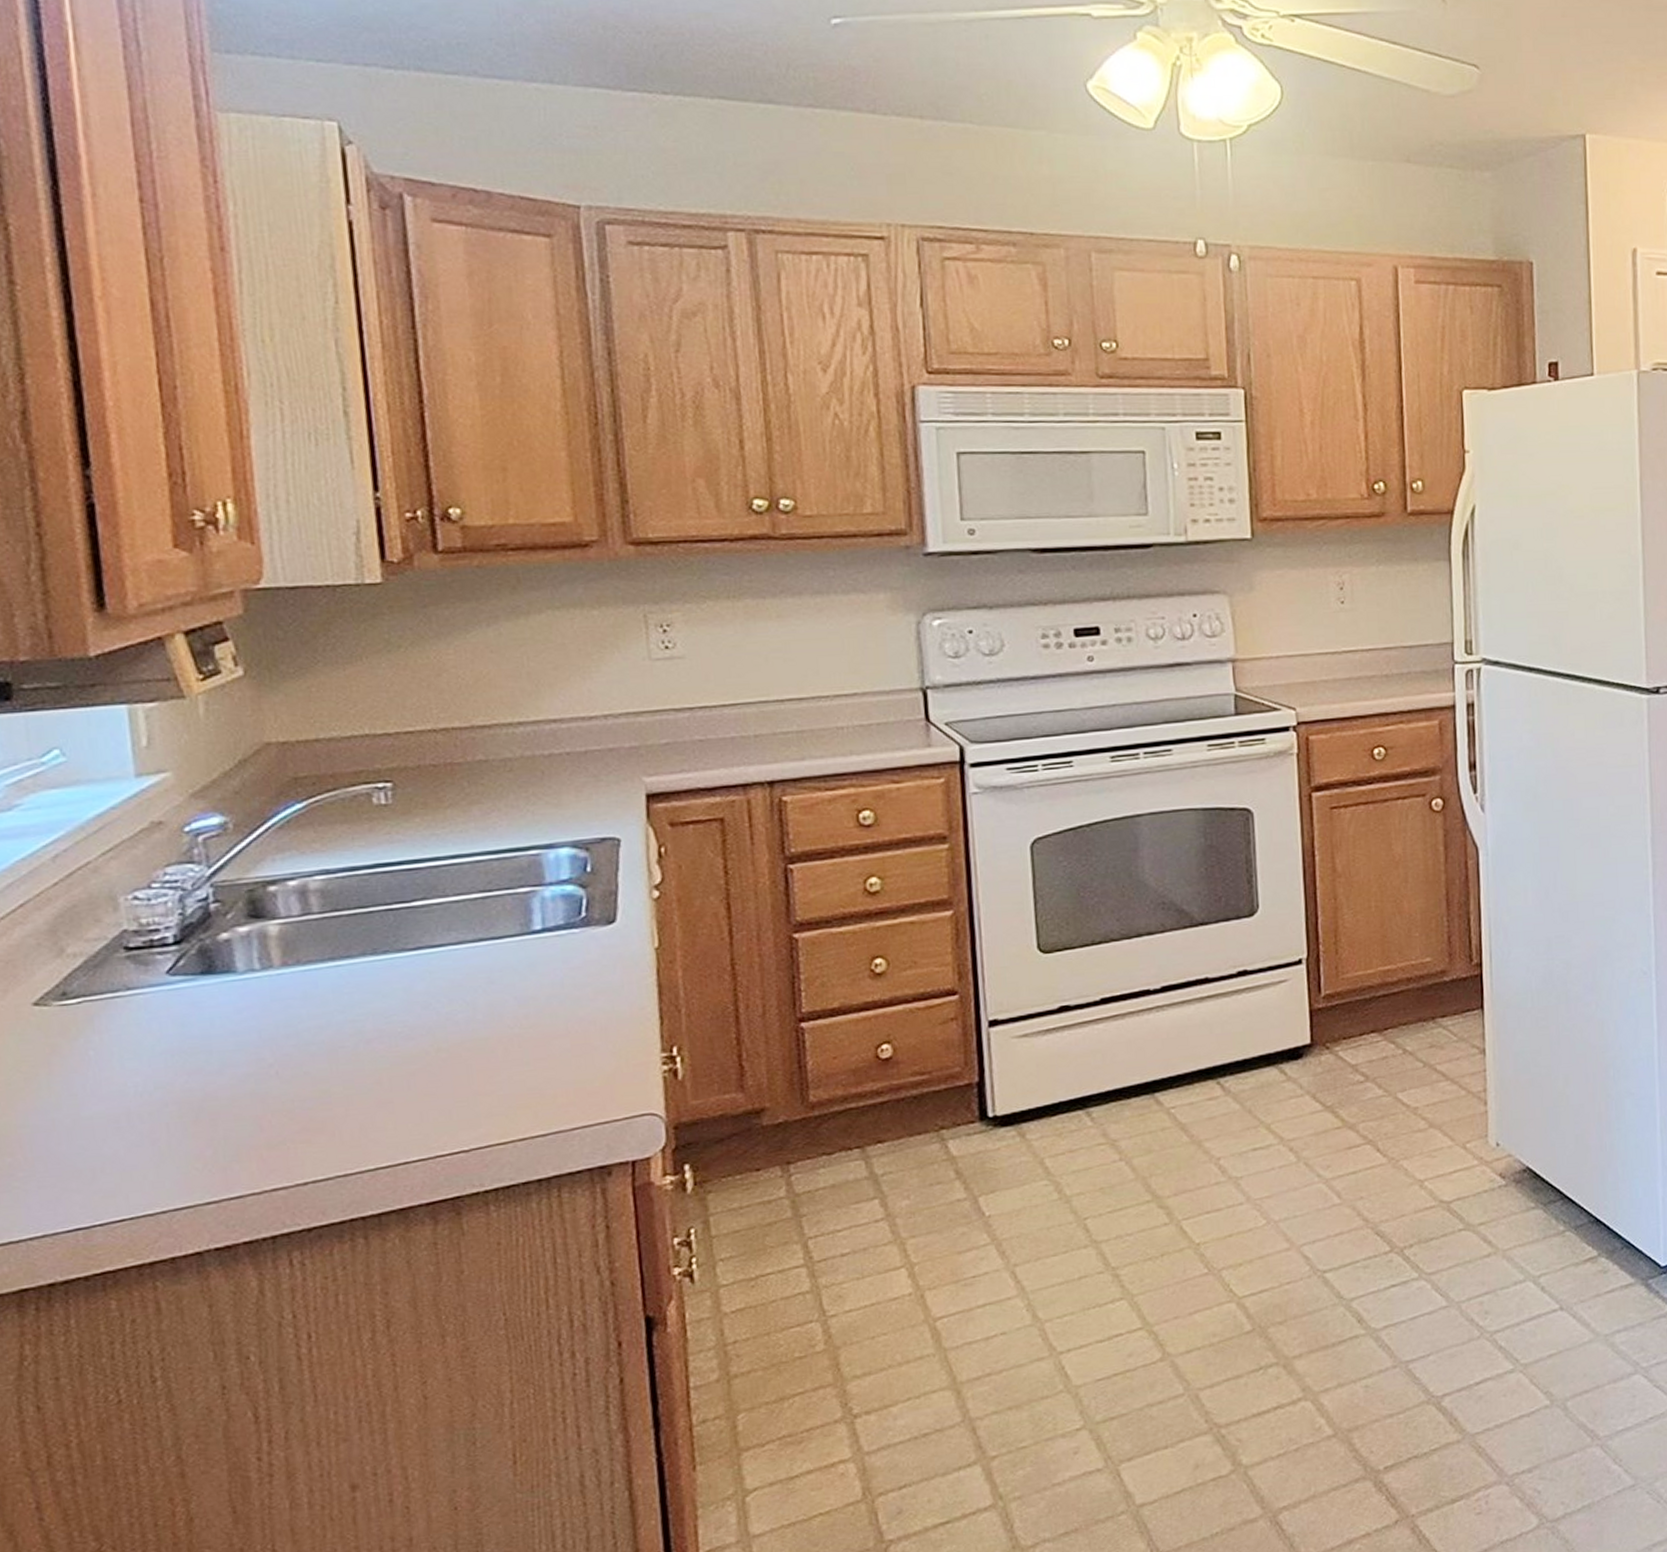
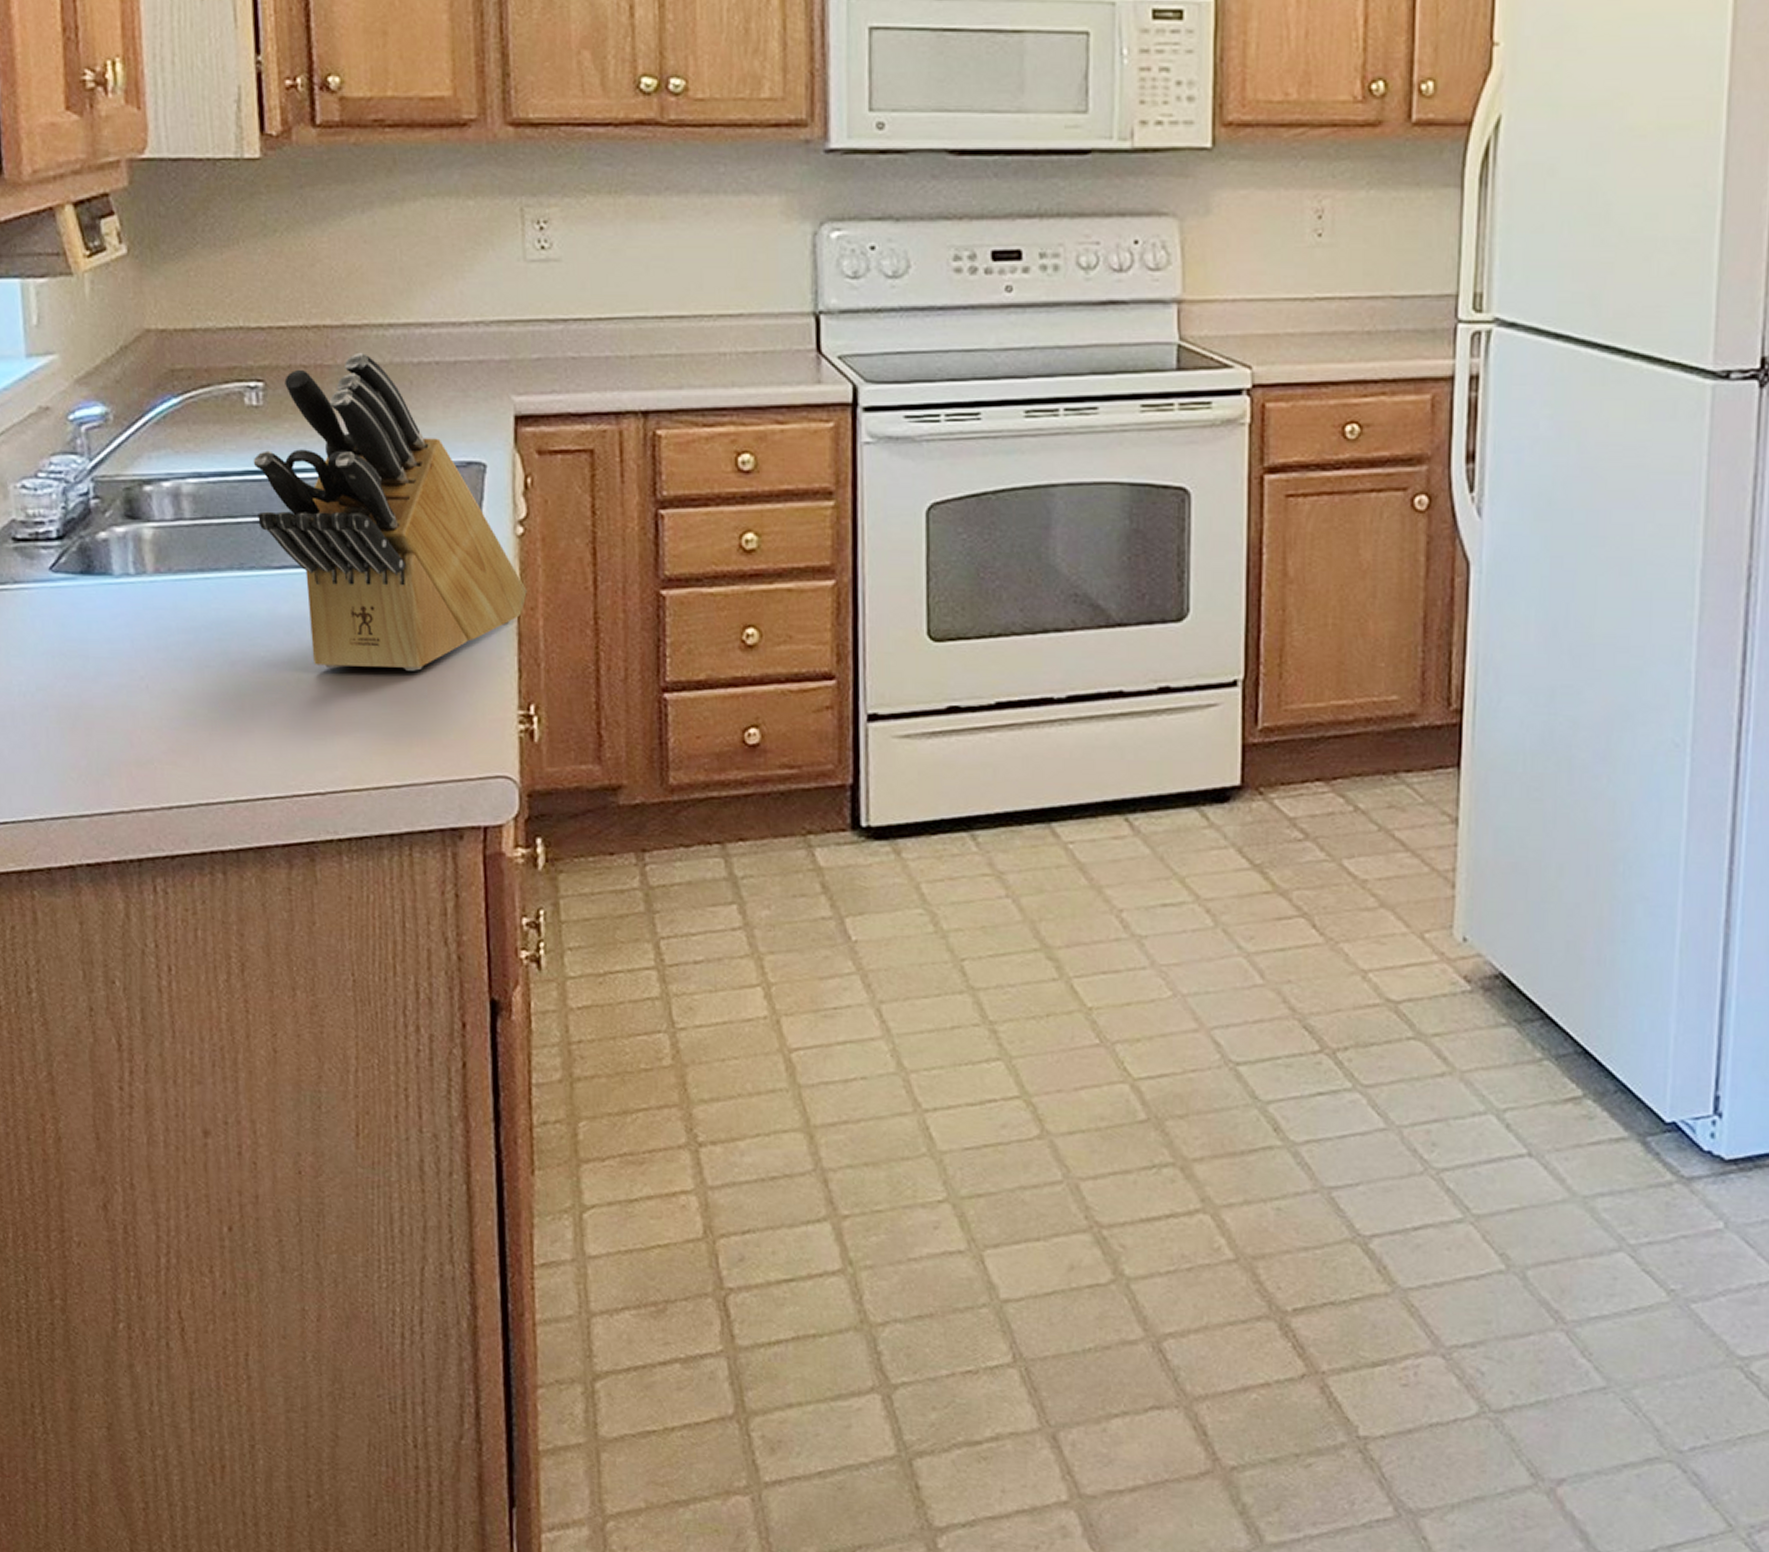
knife block: none [383,749,665,1036] -> present [253,352,527,671]

